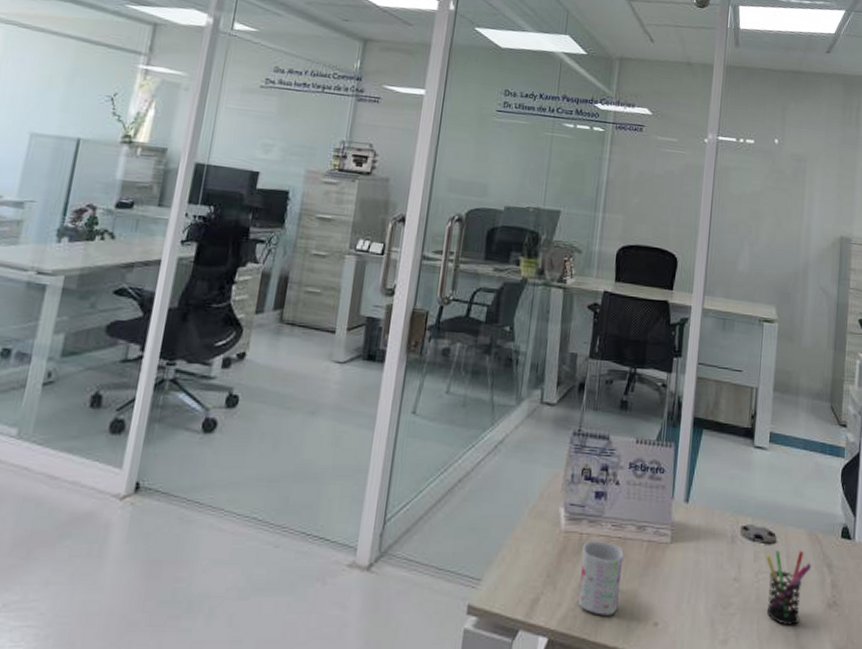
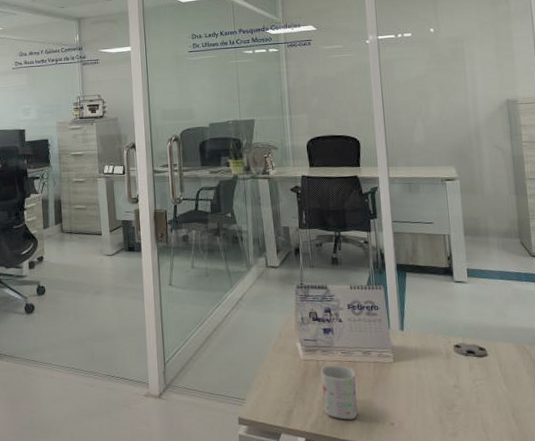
pen holder: present [765,550,811,625] -> none [479,360,523,419]

